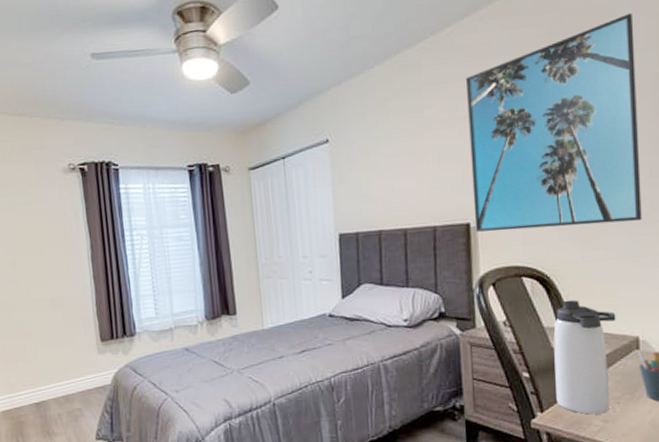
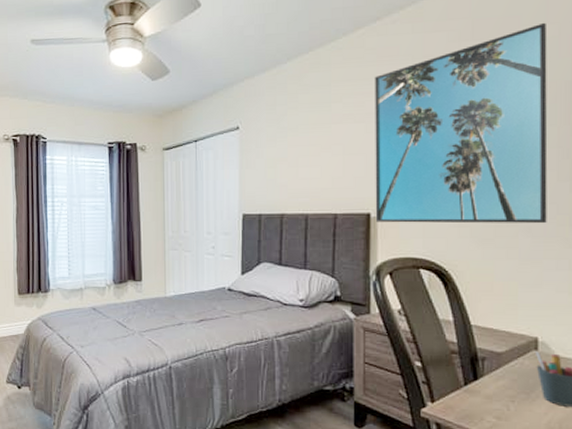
thermos bottle: present [553,299,616,415] -> none [448,295,515,411]

